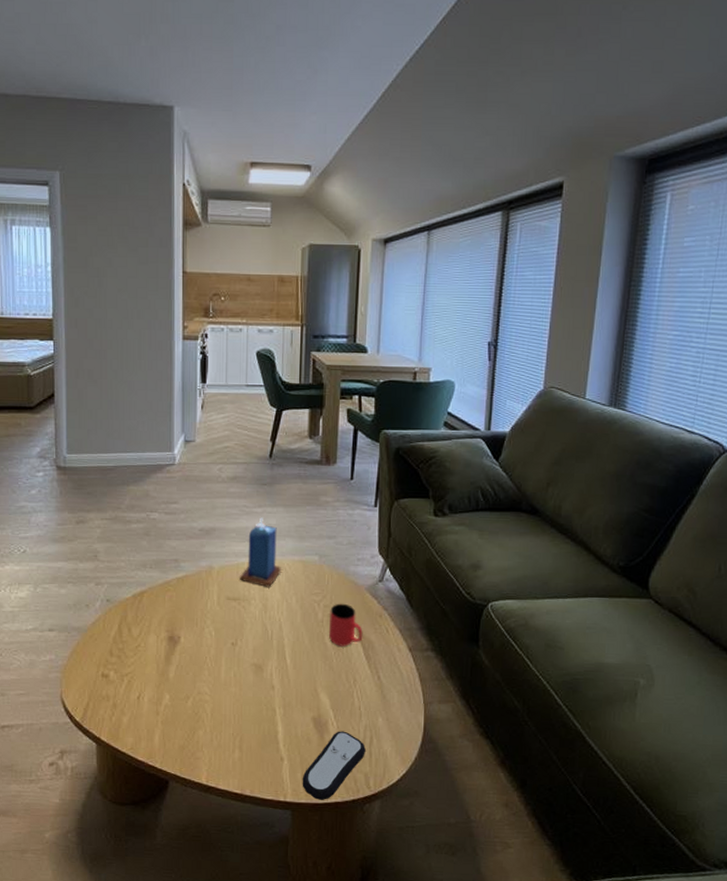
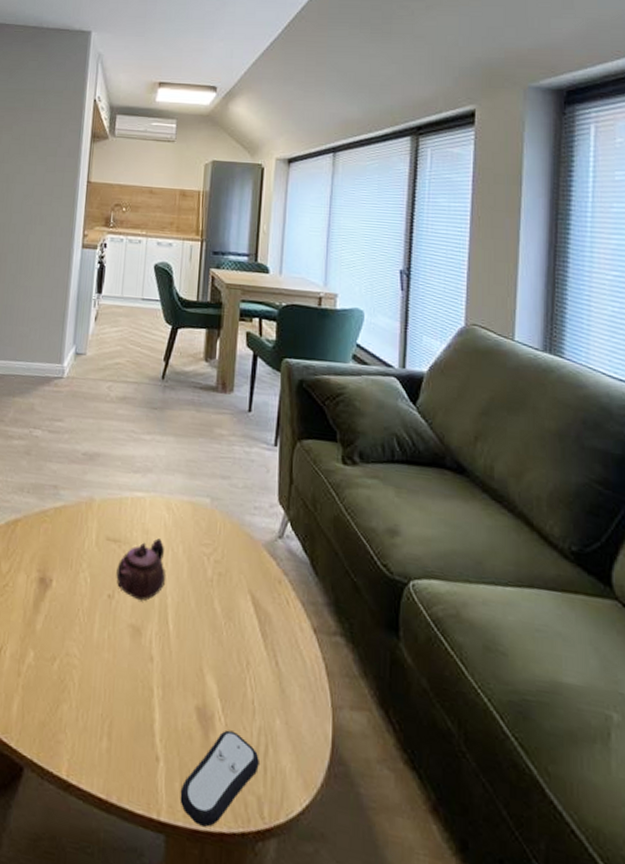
teapot: none [238,593,281,645] -> present [116,538,165,601]
candle: present [240,517,281,587] -> none [122,446,168,530]
cup: present [329,603,363,647] -> none [219,559,259,617]

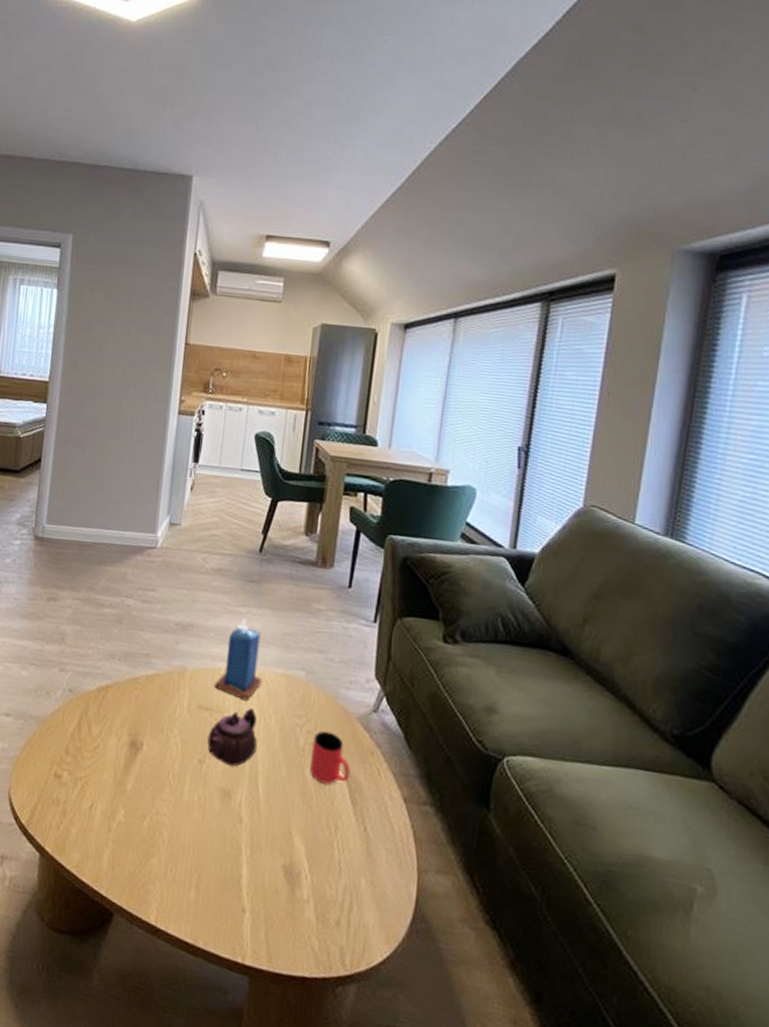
candle: none [122,446,168,530] -> present [215,618,262,701]
remote control: present [180,729,259,828] -> none [264,887,343,972]
cup: none [219,559,259,617] -> present [310,731,350,785]

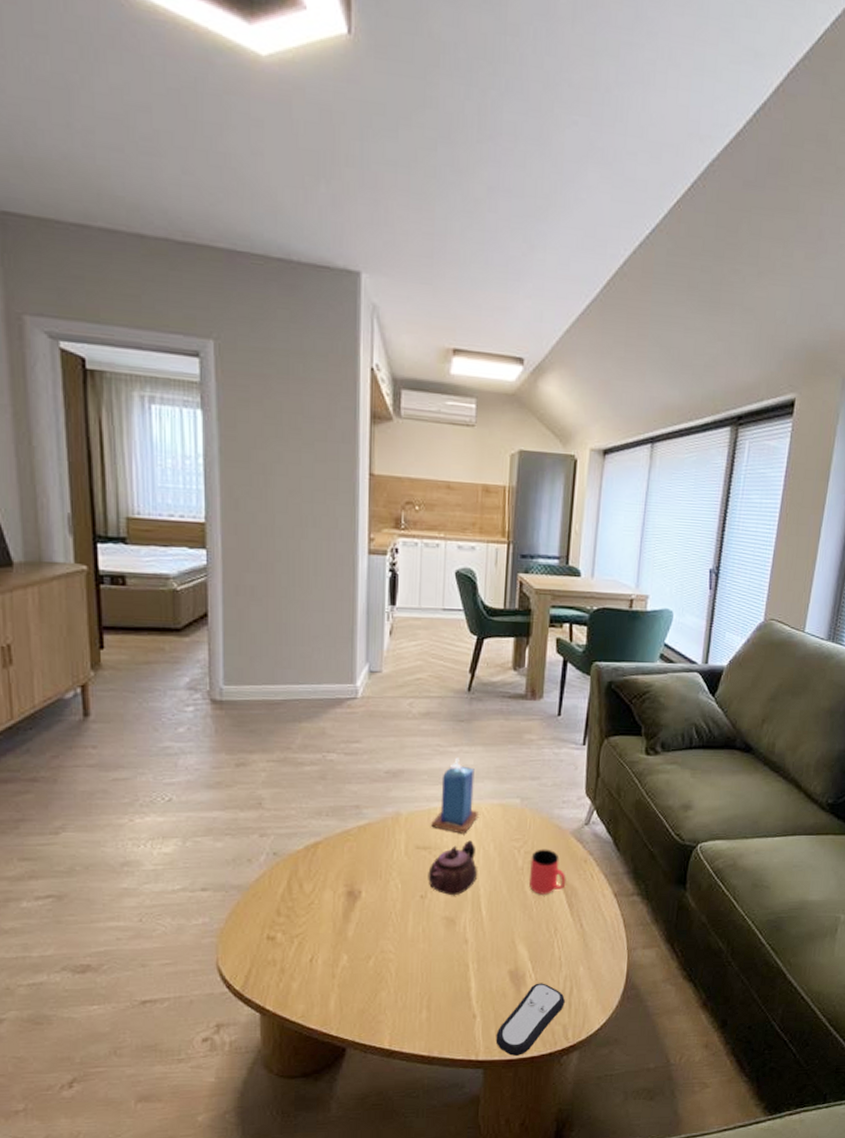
remote control: none [264,887,343,972] -> present [495,983,565,1057]

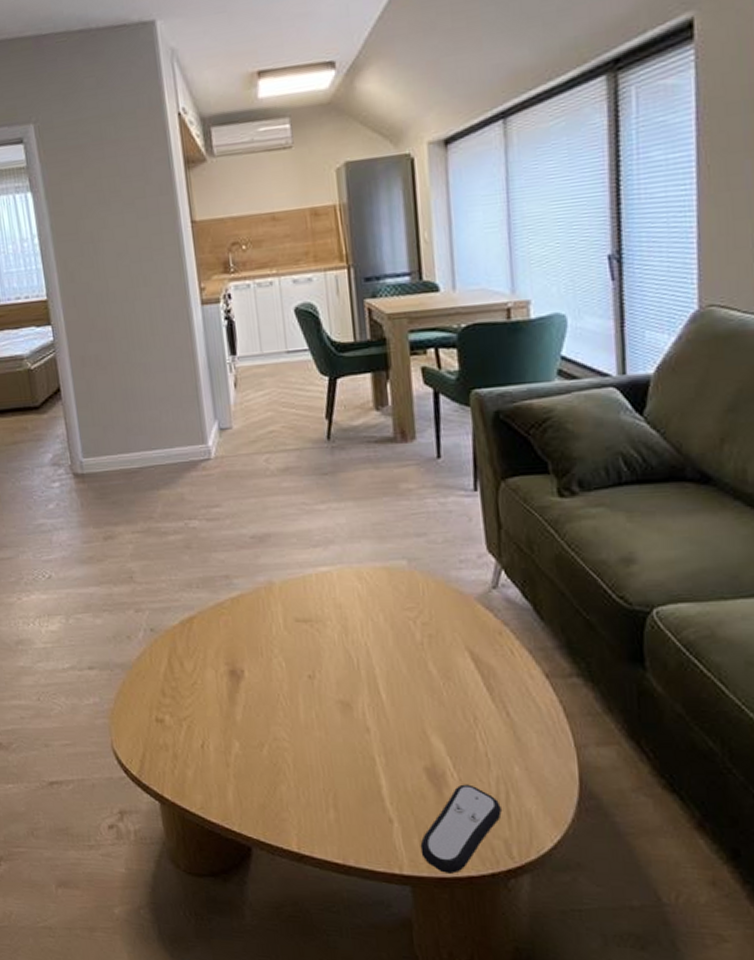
teapot: present [428,840,477,896] -> none [312,611,369,676]
candle: present [431,757,478,834] -> none [308,516,360,603]
cup: present [529,849,566,895] -> none [430,619,480,675]

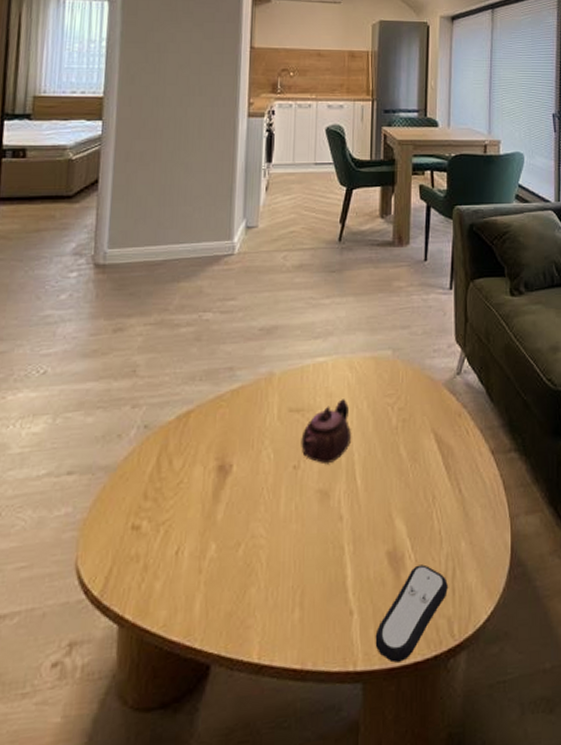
teapot: none [312,611,369,676] -> present [301,399,351,464]

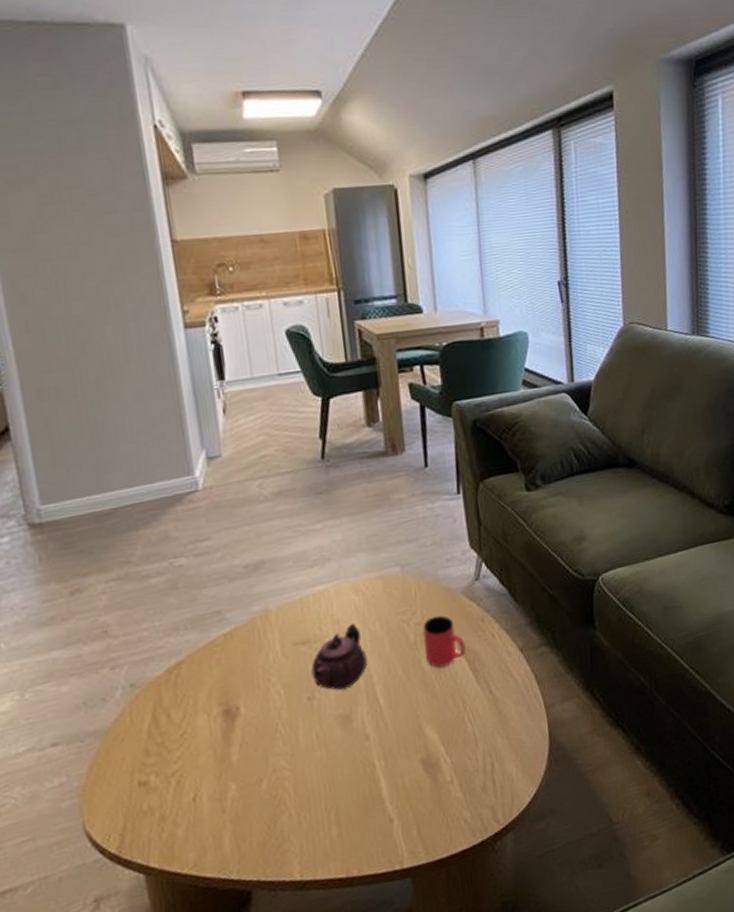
remote control: present [375,564,448,664] -> none [418,765,488,855]
cup: none [405,403,441,457] -> present [423,615,466,668]

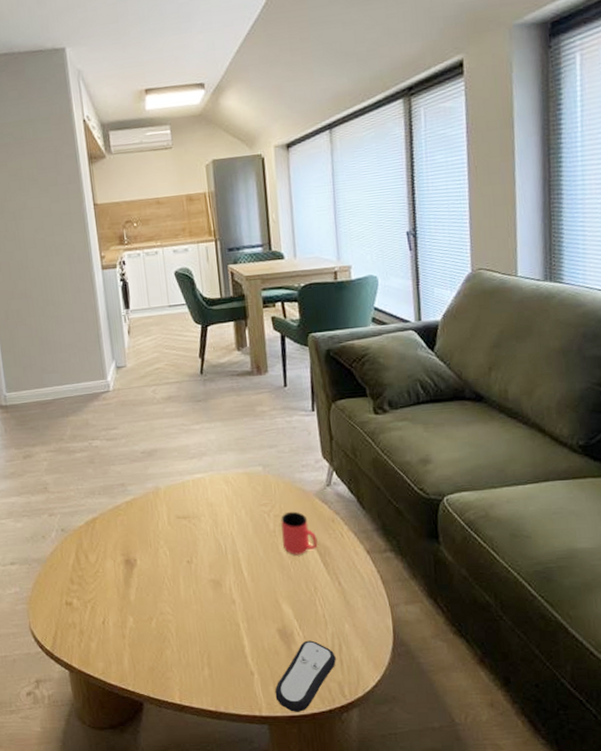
teapot: present [311,623,367,690] -> none [190,508,234,560]
remote control: none [418,765,488,855] -> present [275,640,336,713]

